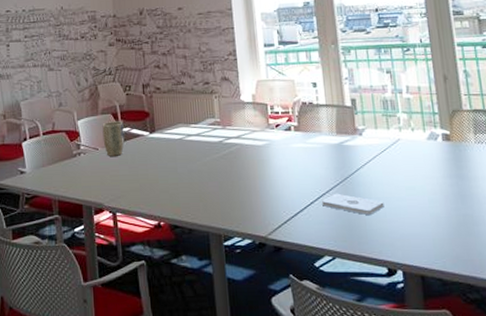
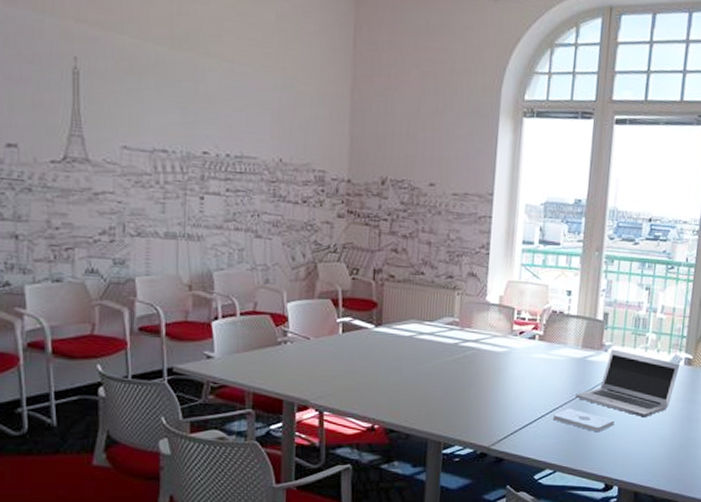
plant pot: present [102,121,125,156] -> none [317,308,345,349]
laptop: none [339,132,439,197] -> present [575,349,680,418]

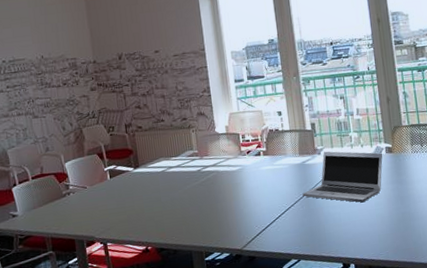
notepad: present [552,408,615,433] -> none [287,205,340,222]

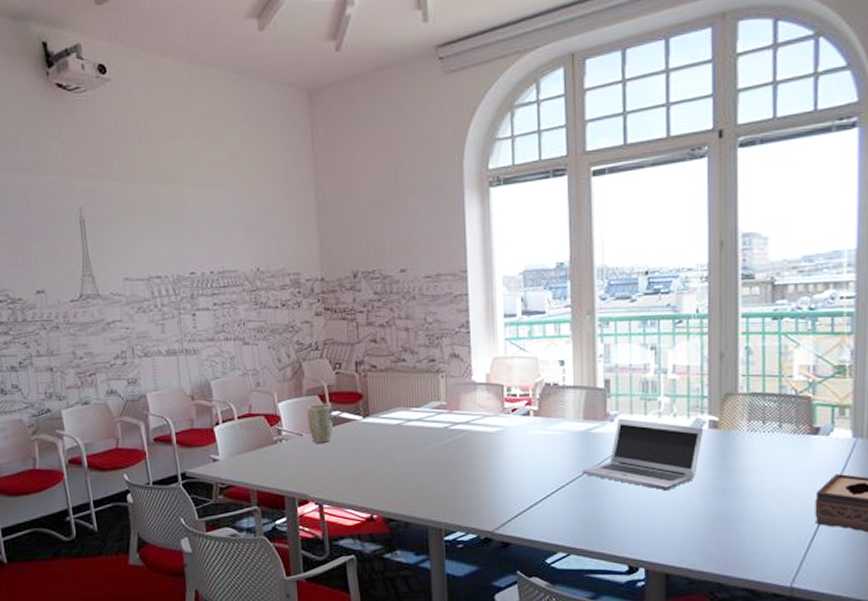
plant pot: none [89,160,111,193] -> present [307,404,333,443]

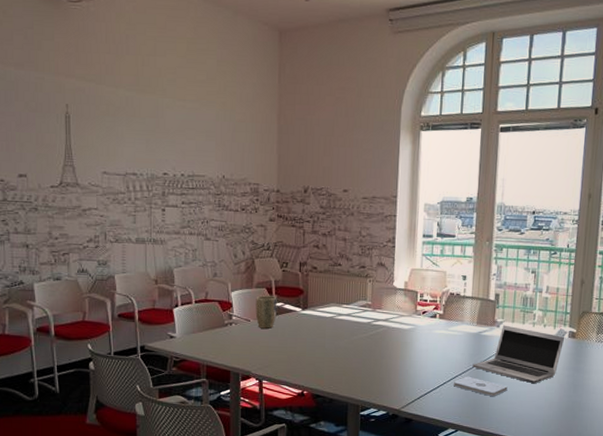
notepad: none [559,485,632,510] -> present [453,376,508,397]

